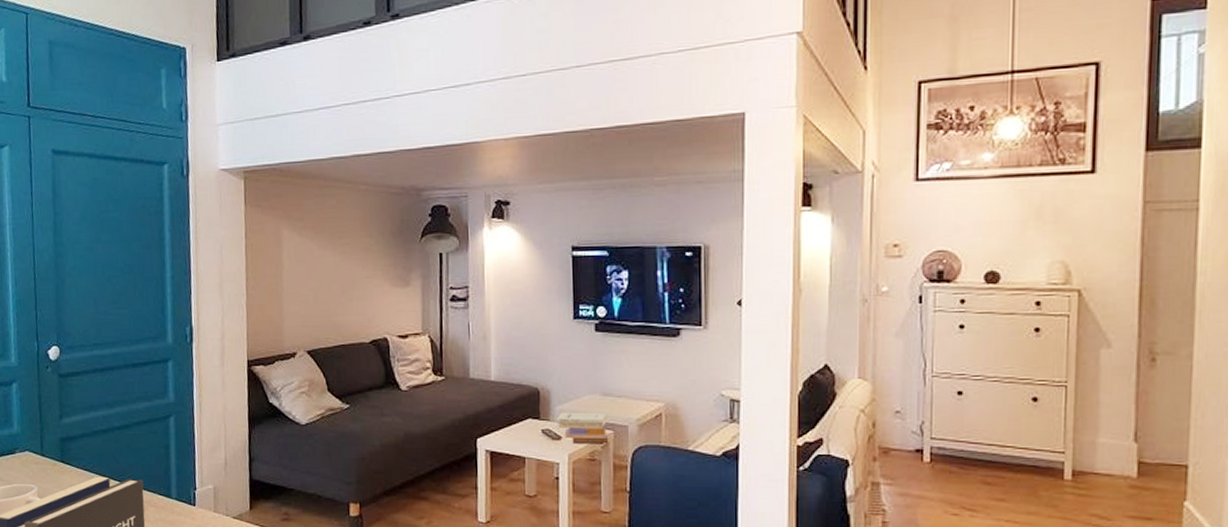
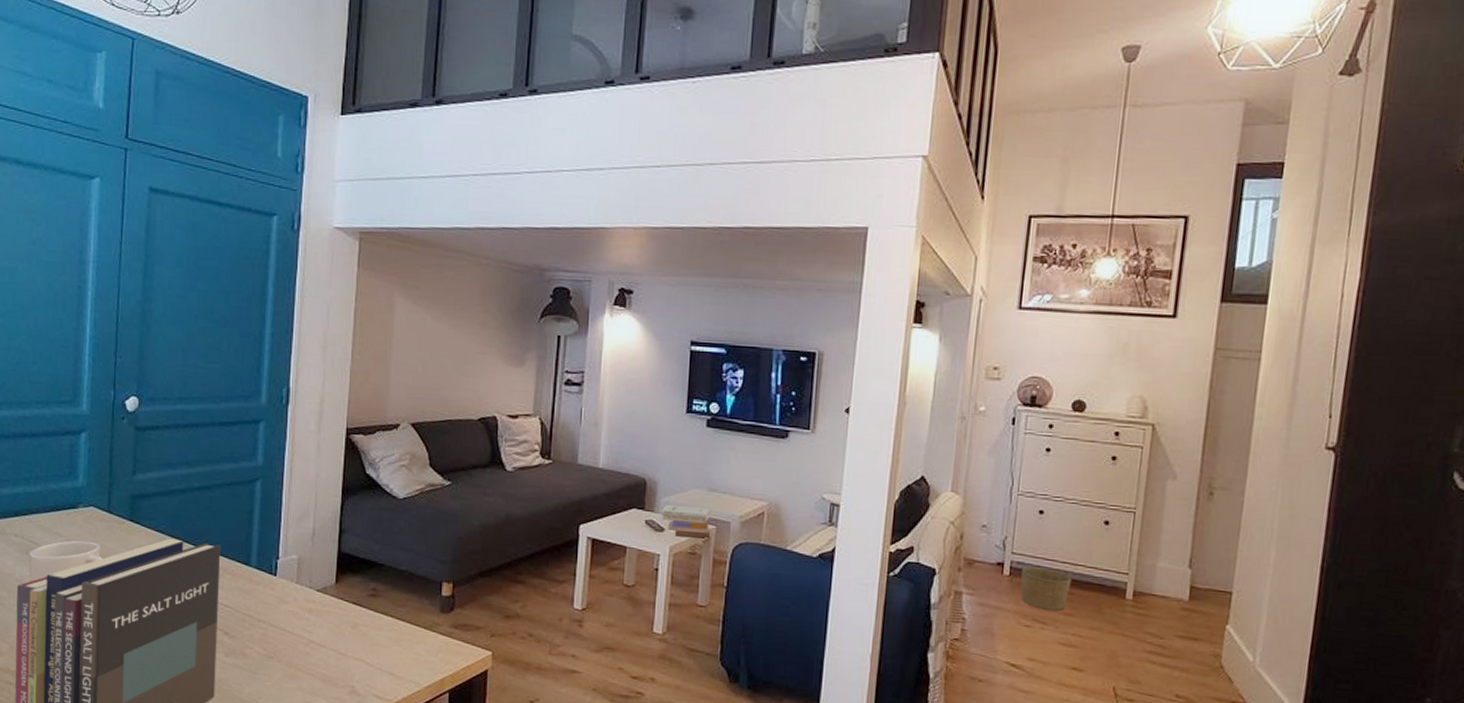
basket: none [942,451,1001,496] -> present [1020,566,1072,611]

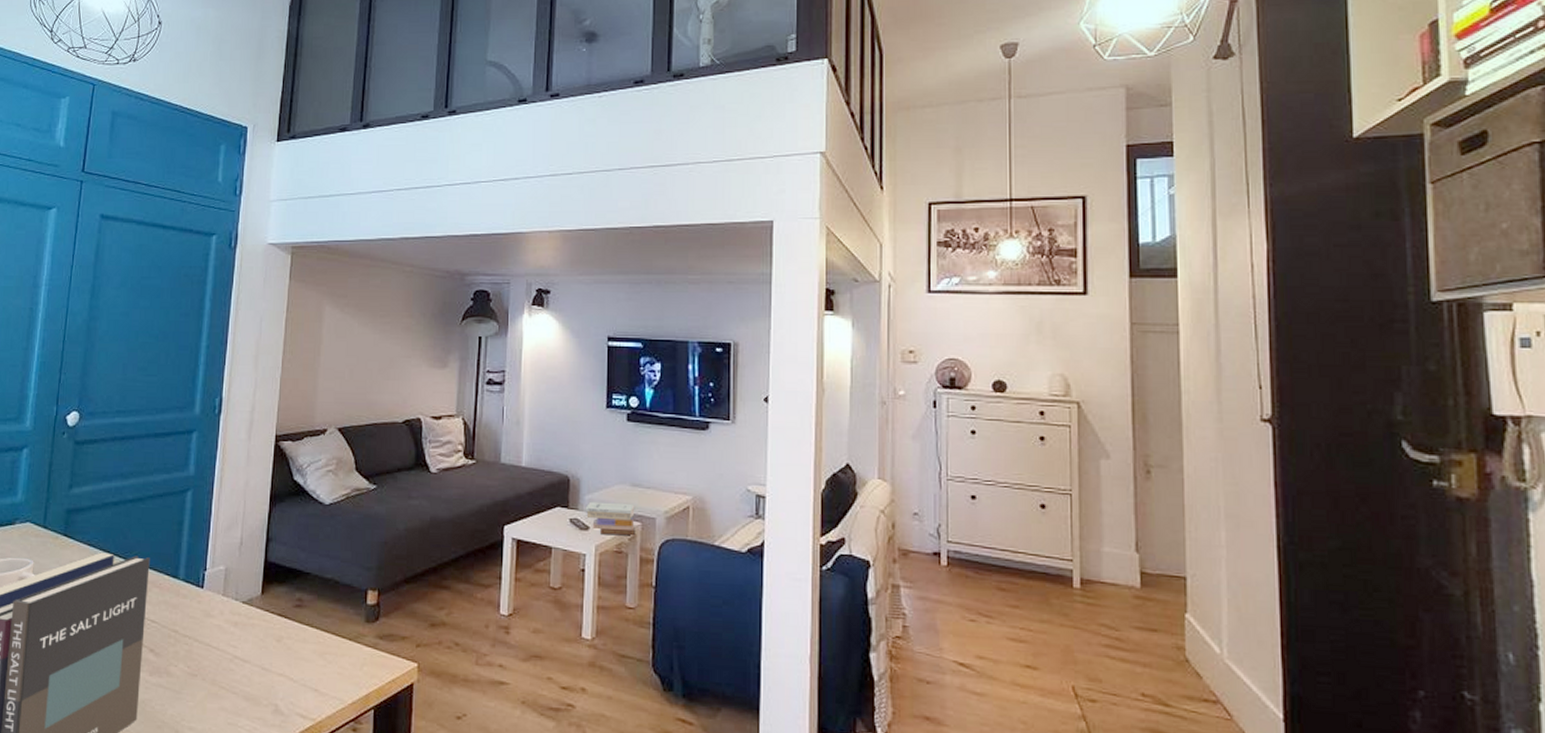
basket: present [1020,566,1072,611] -> none [959,555,1014,603]

